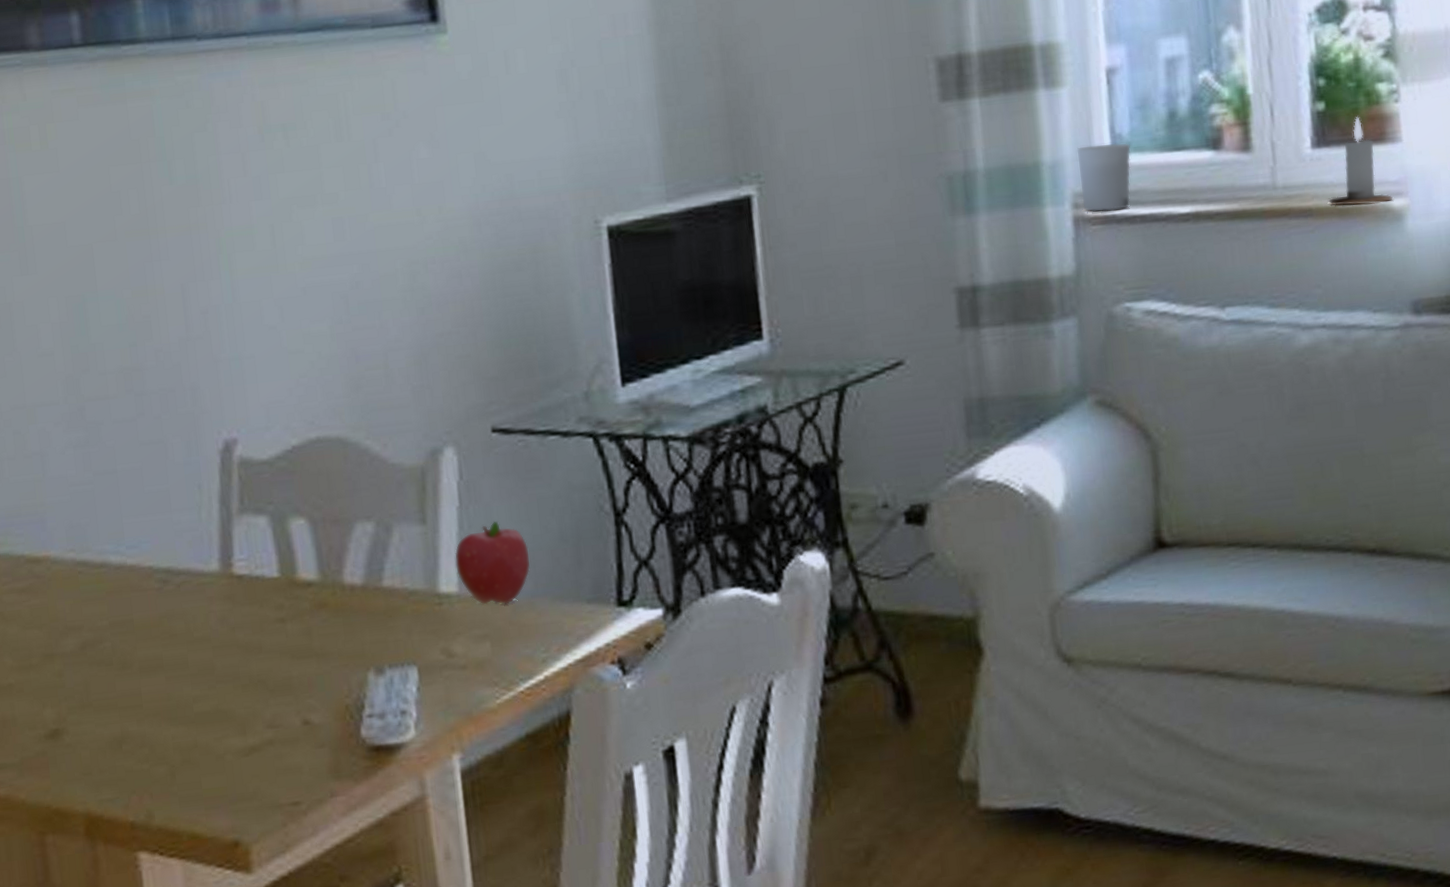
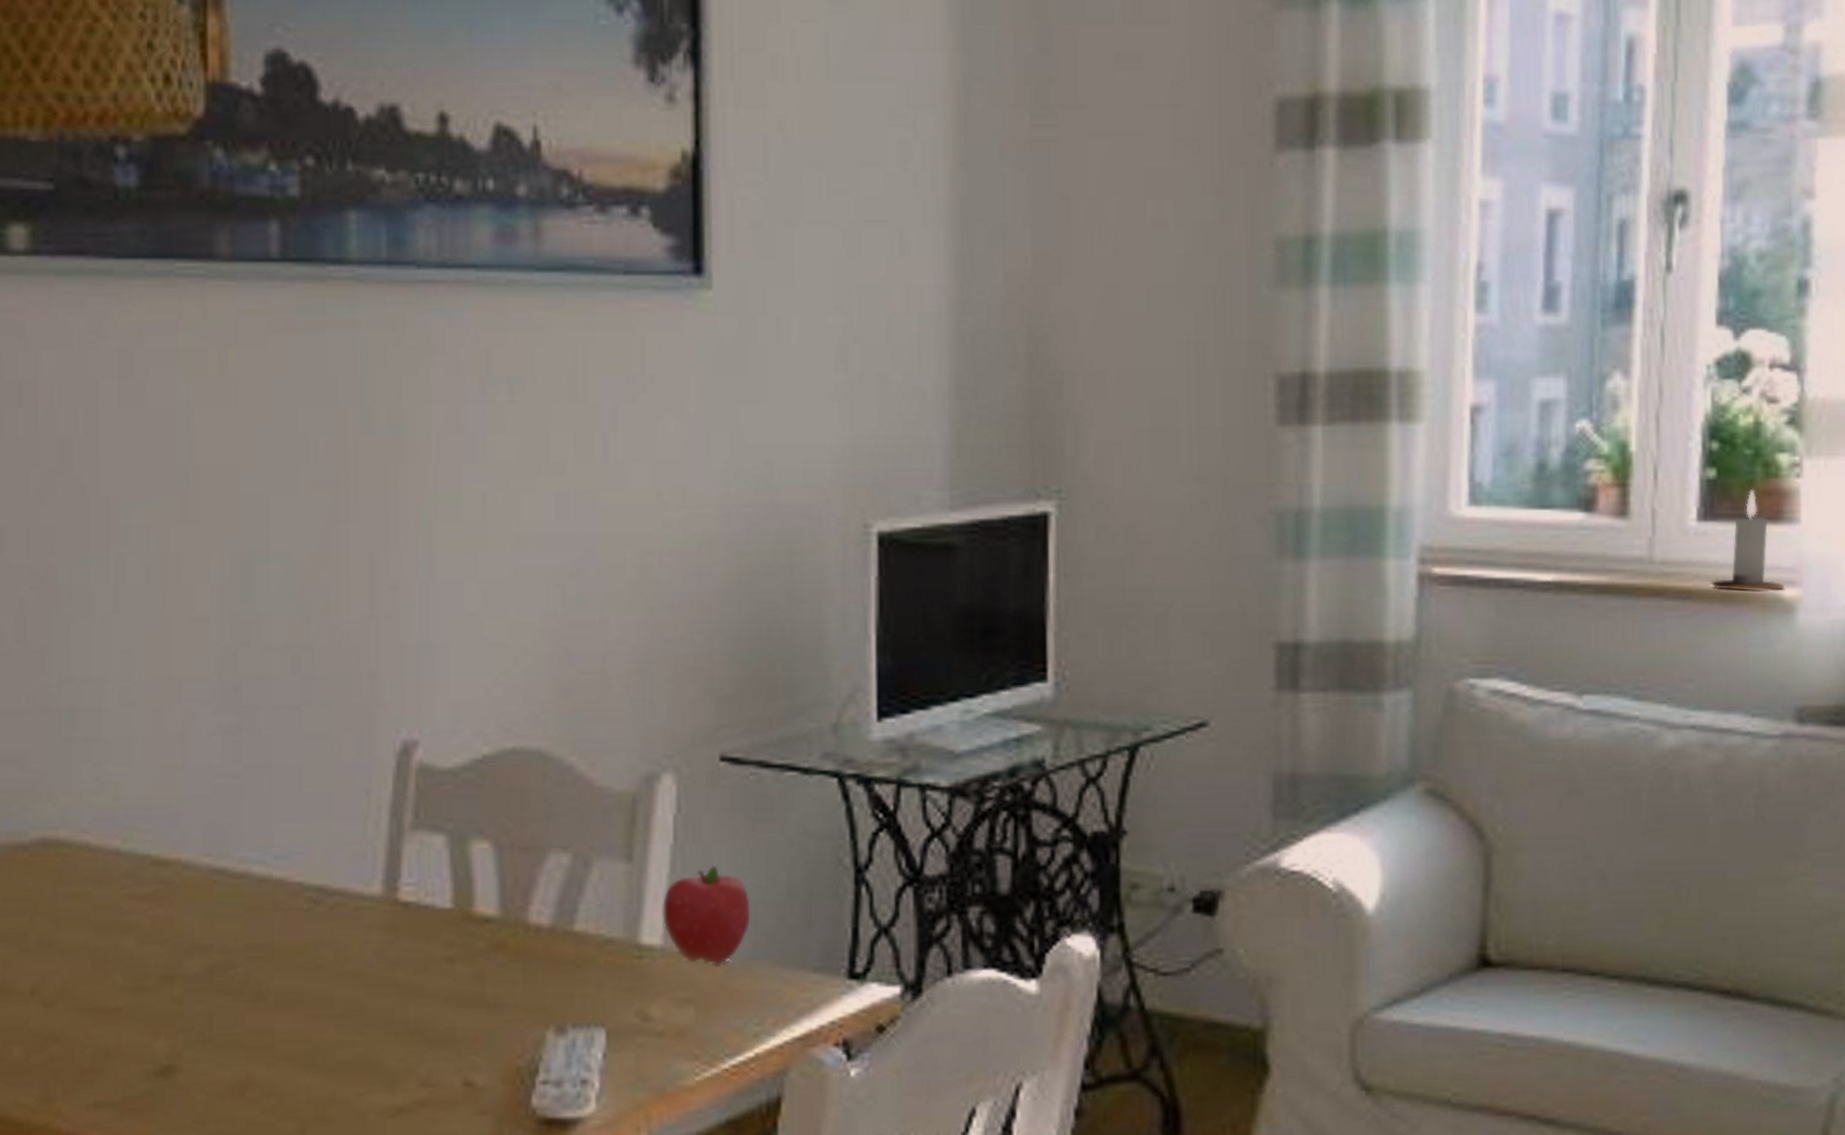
candle holder: present [1076,143,1131,212] -> none [1429,493,1492,571]

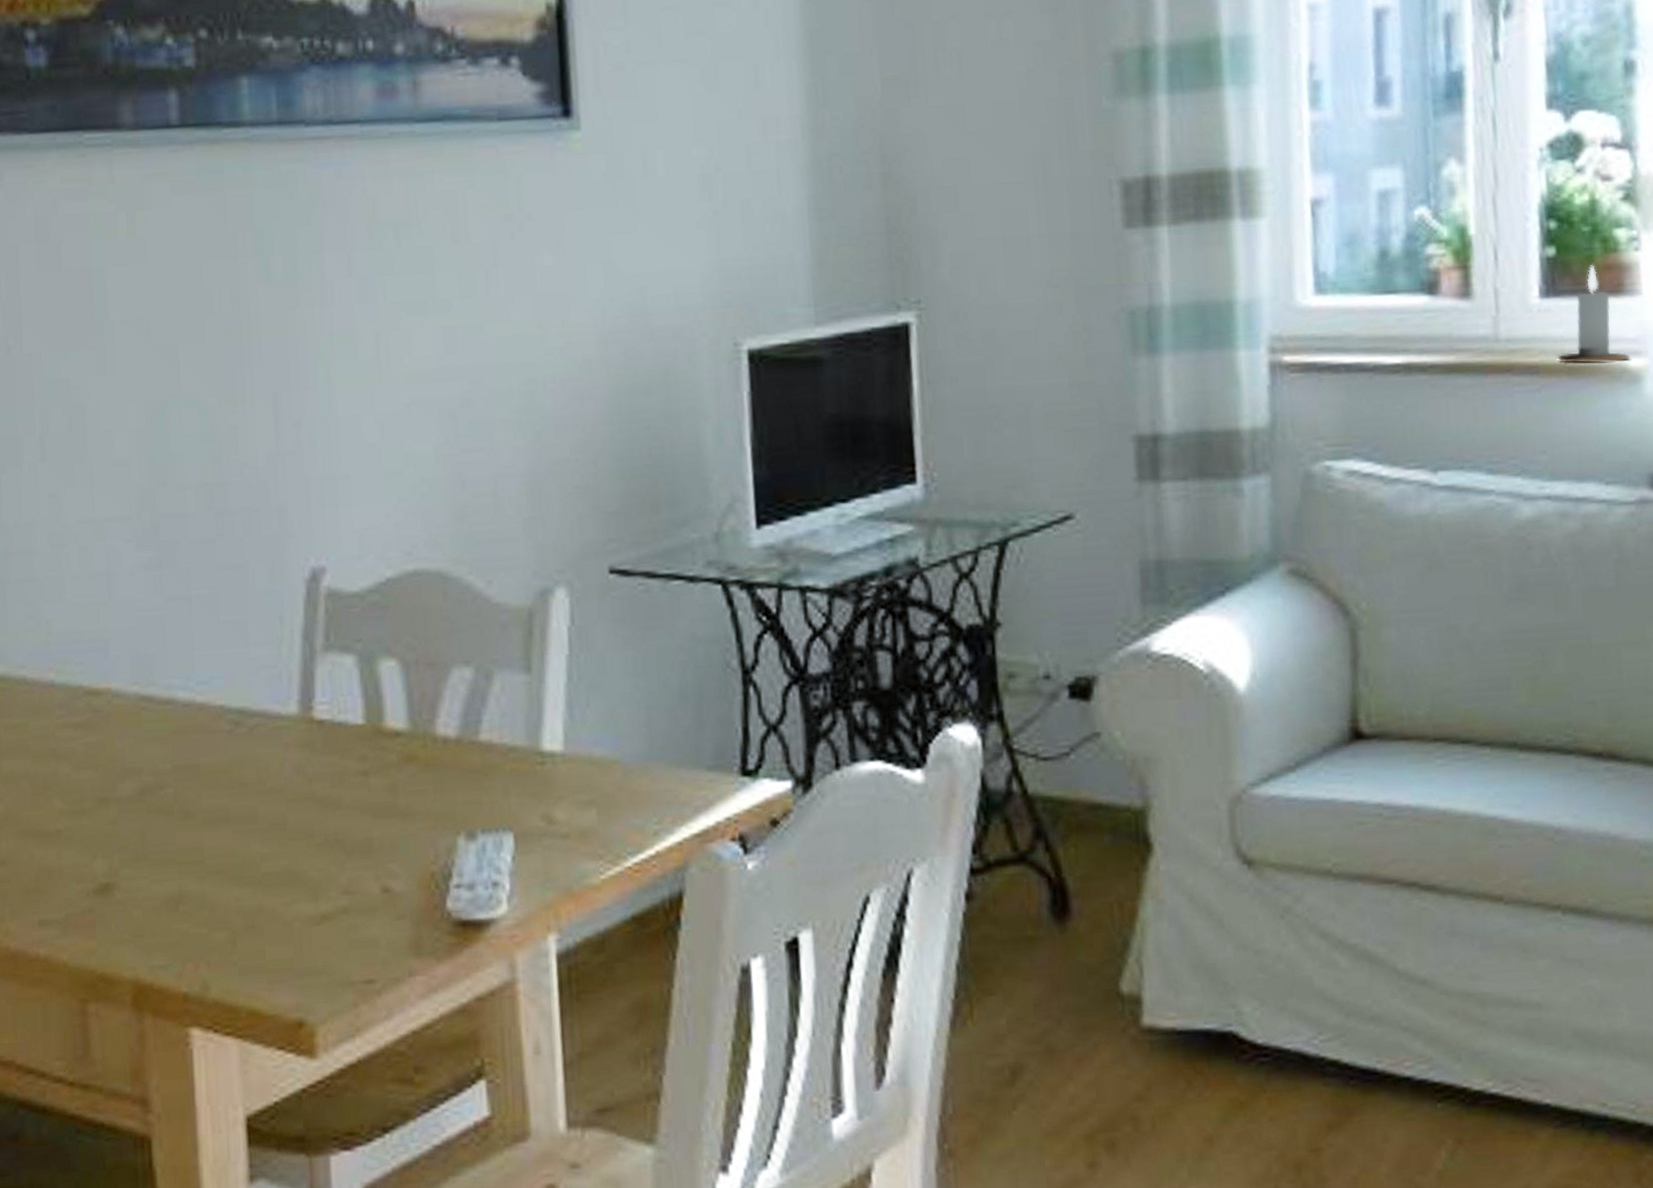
fruit: present [662,865,750,964] -> none [561,672,645,767]

